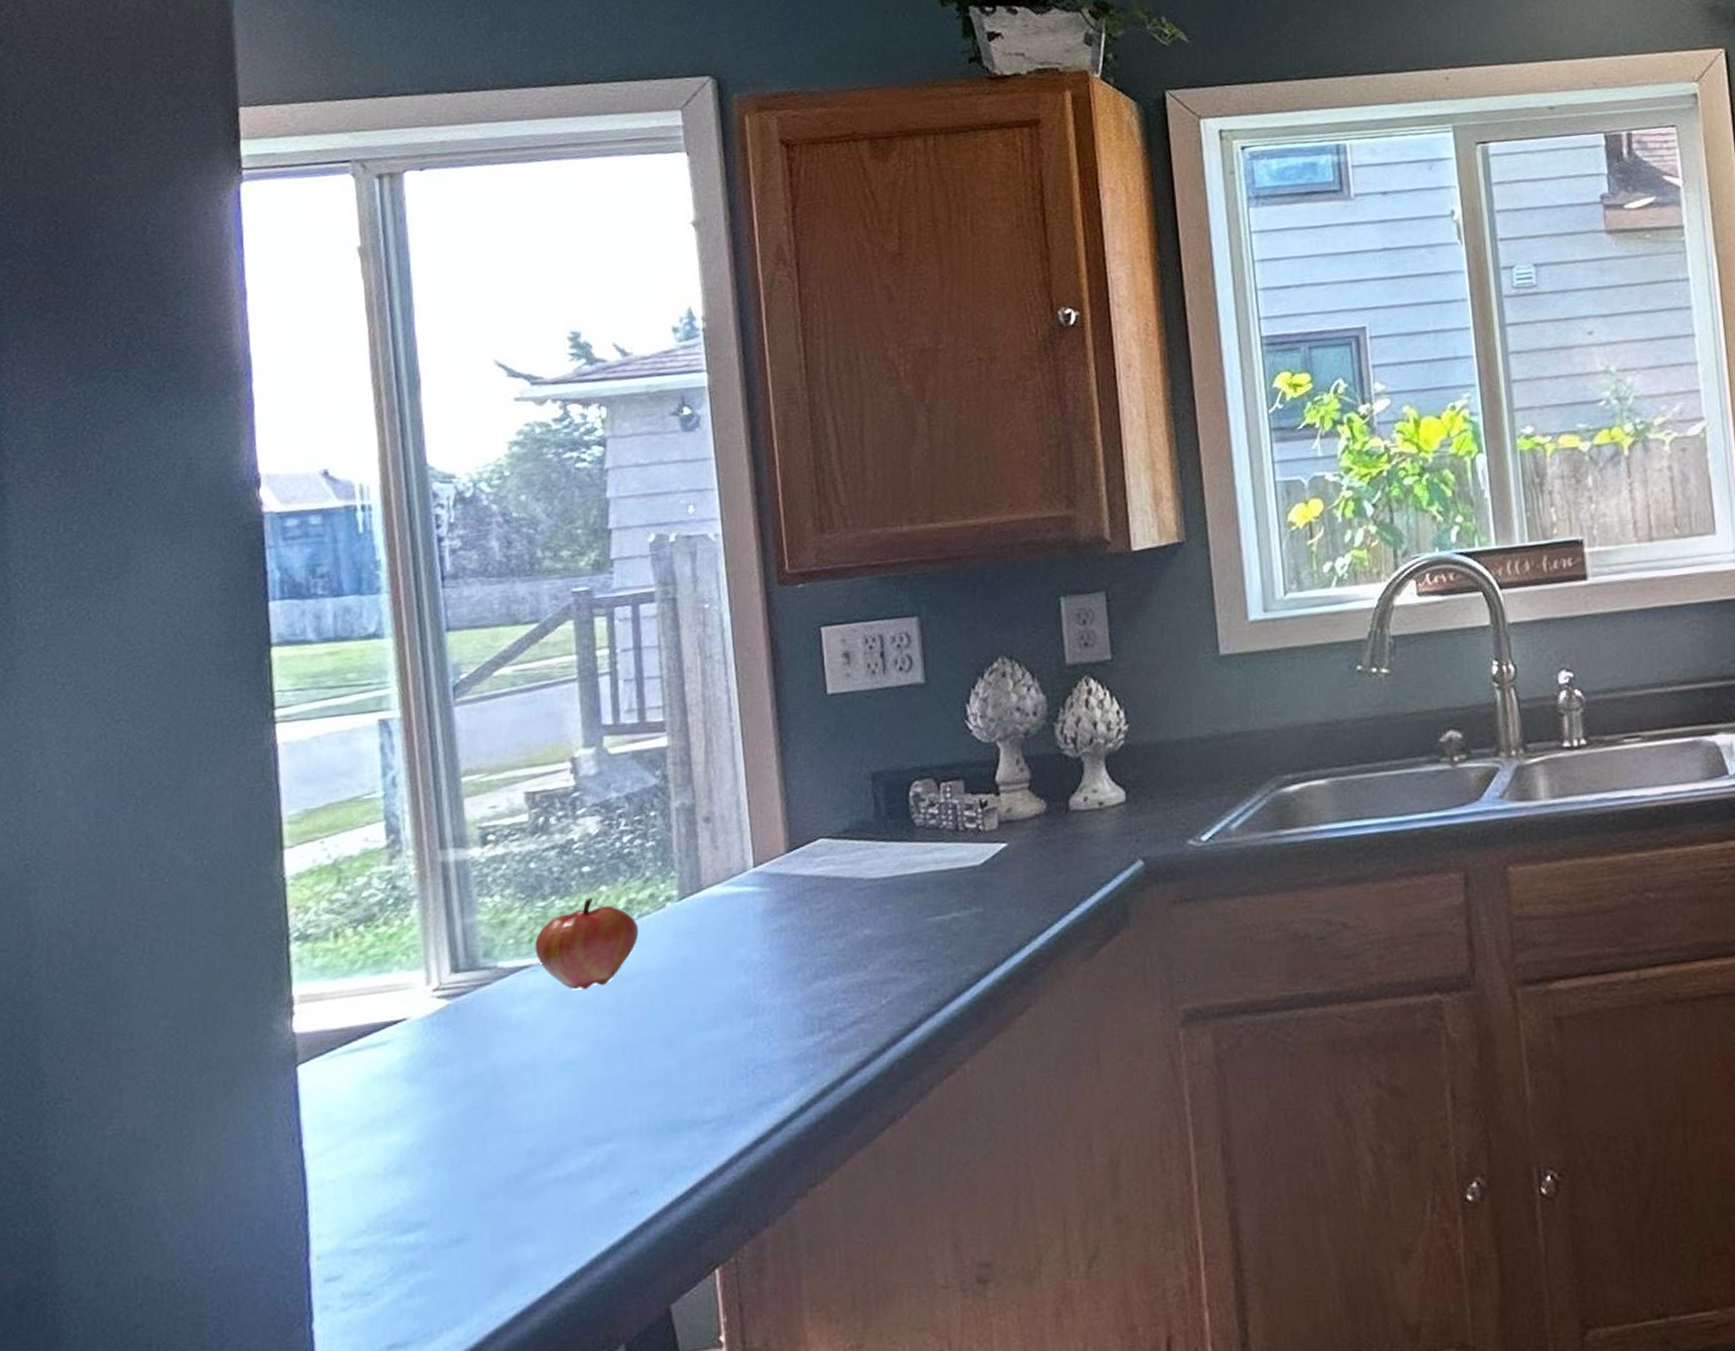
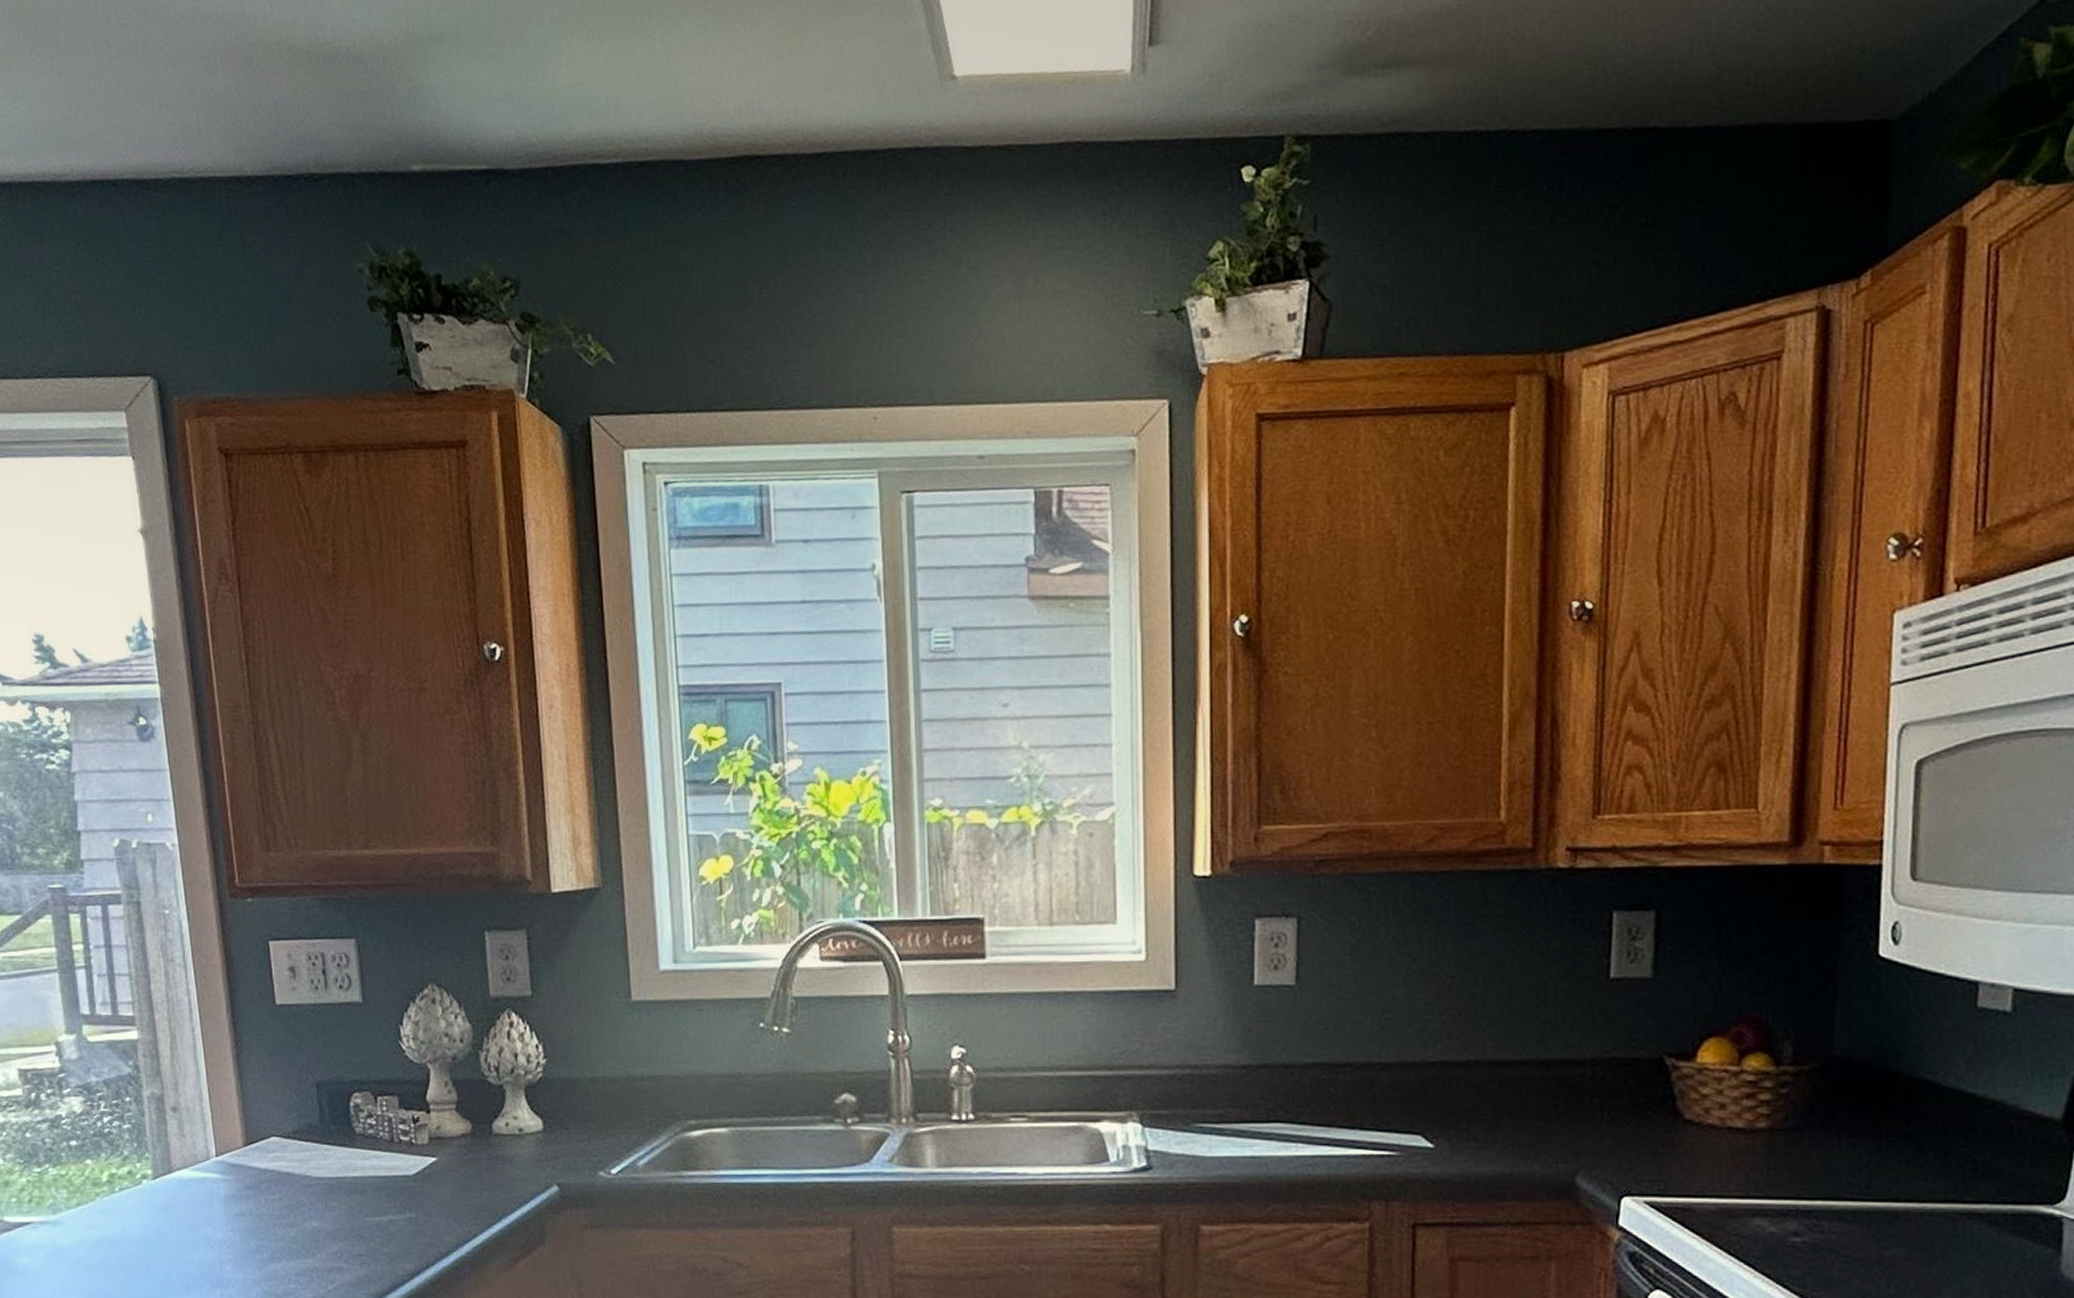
fruit: present [535,898,639,990] -> none [34,1169,121,1248]

